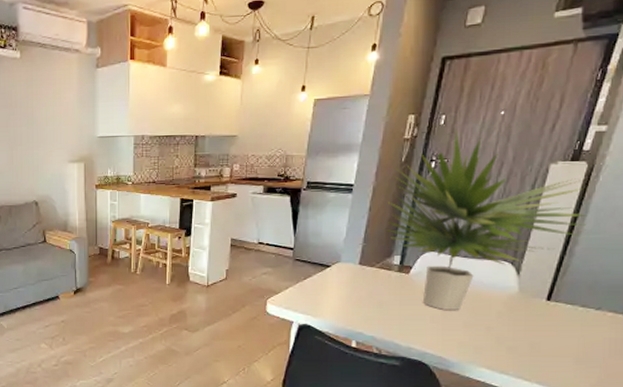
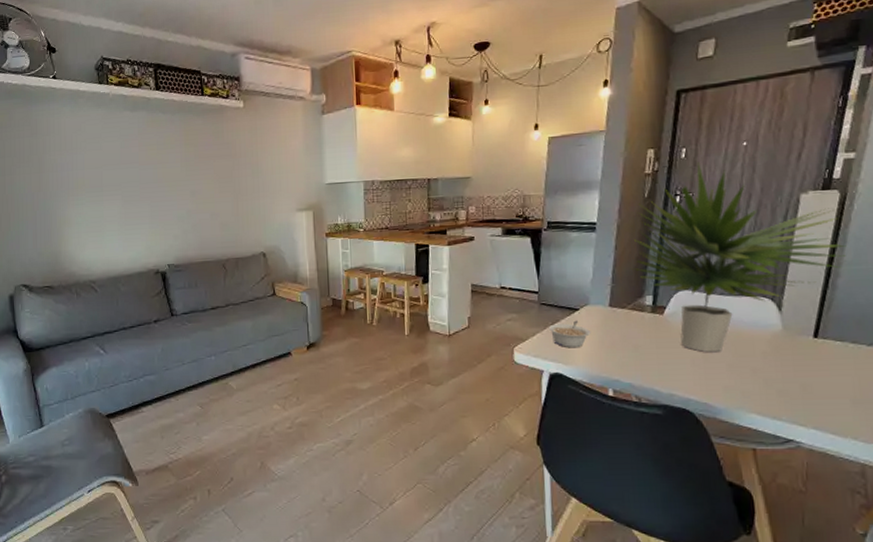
legume: none [300,276,340,302] -> present [548,320,591,348]

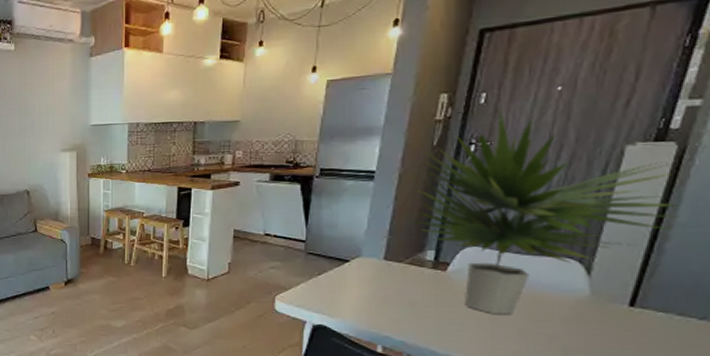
legume: present [548,320,591,348] -> none [314,272,362,301]

